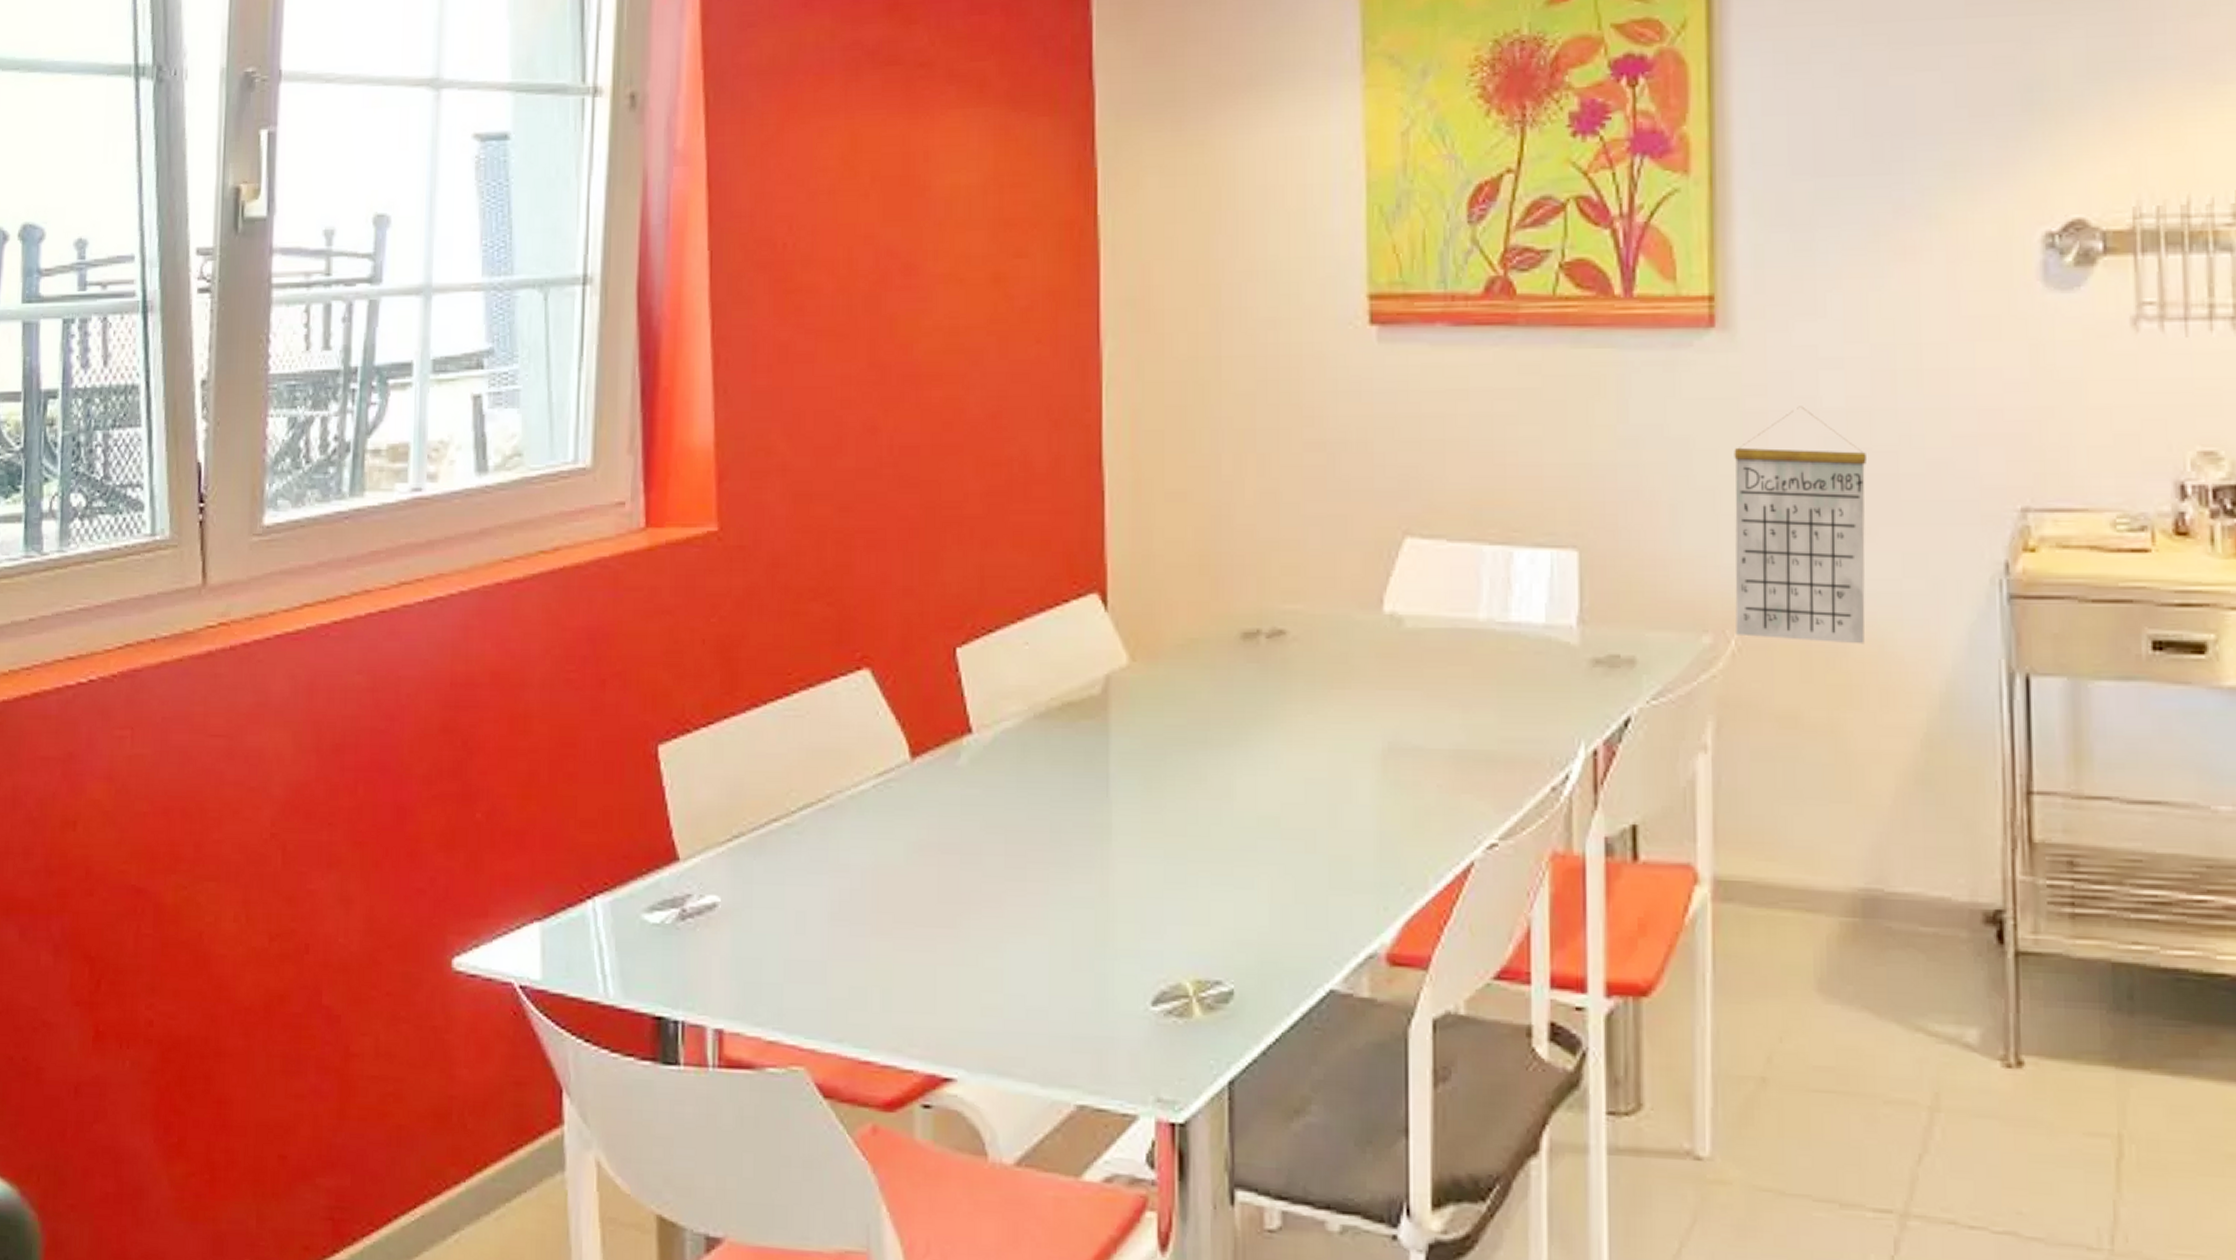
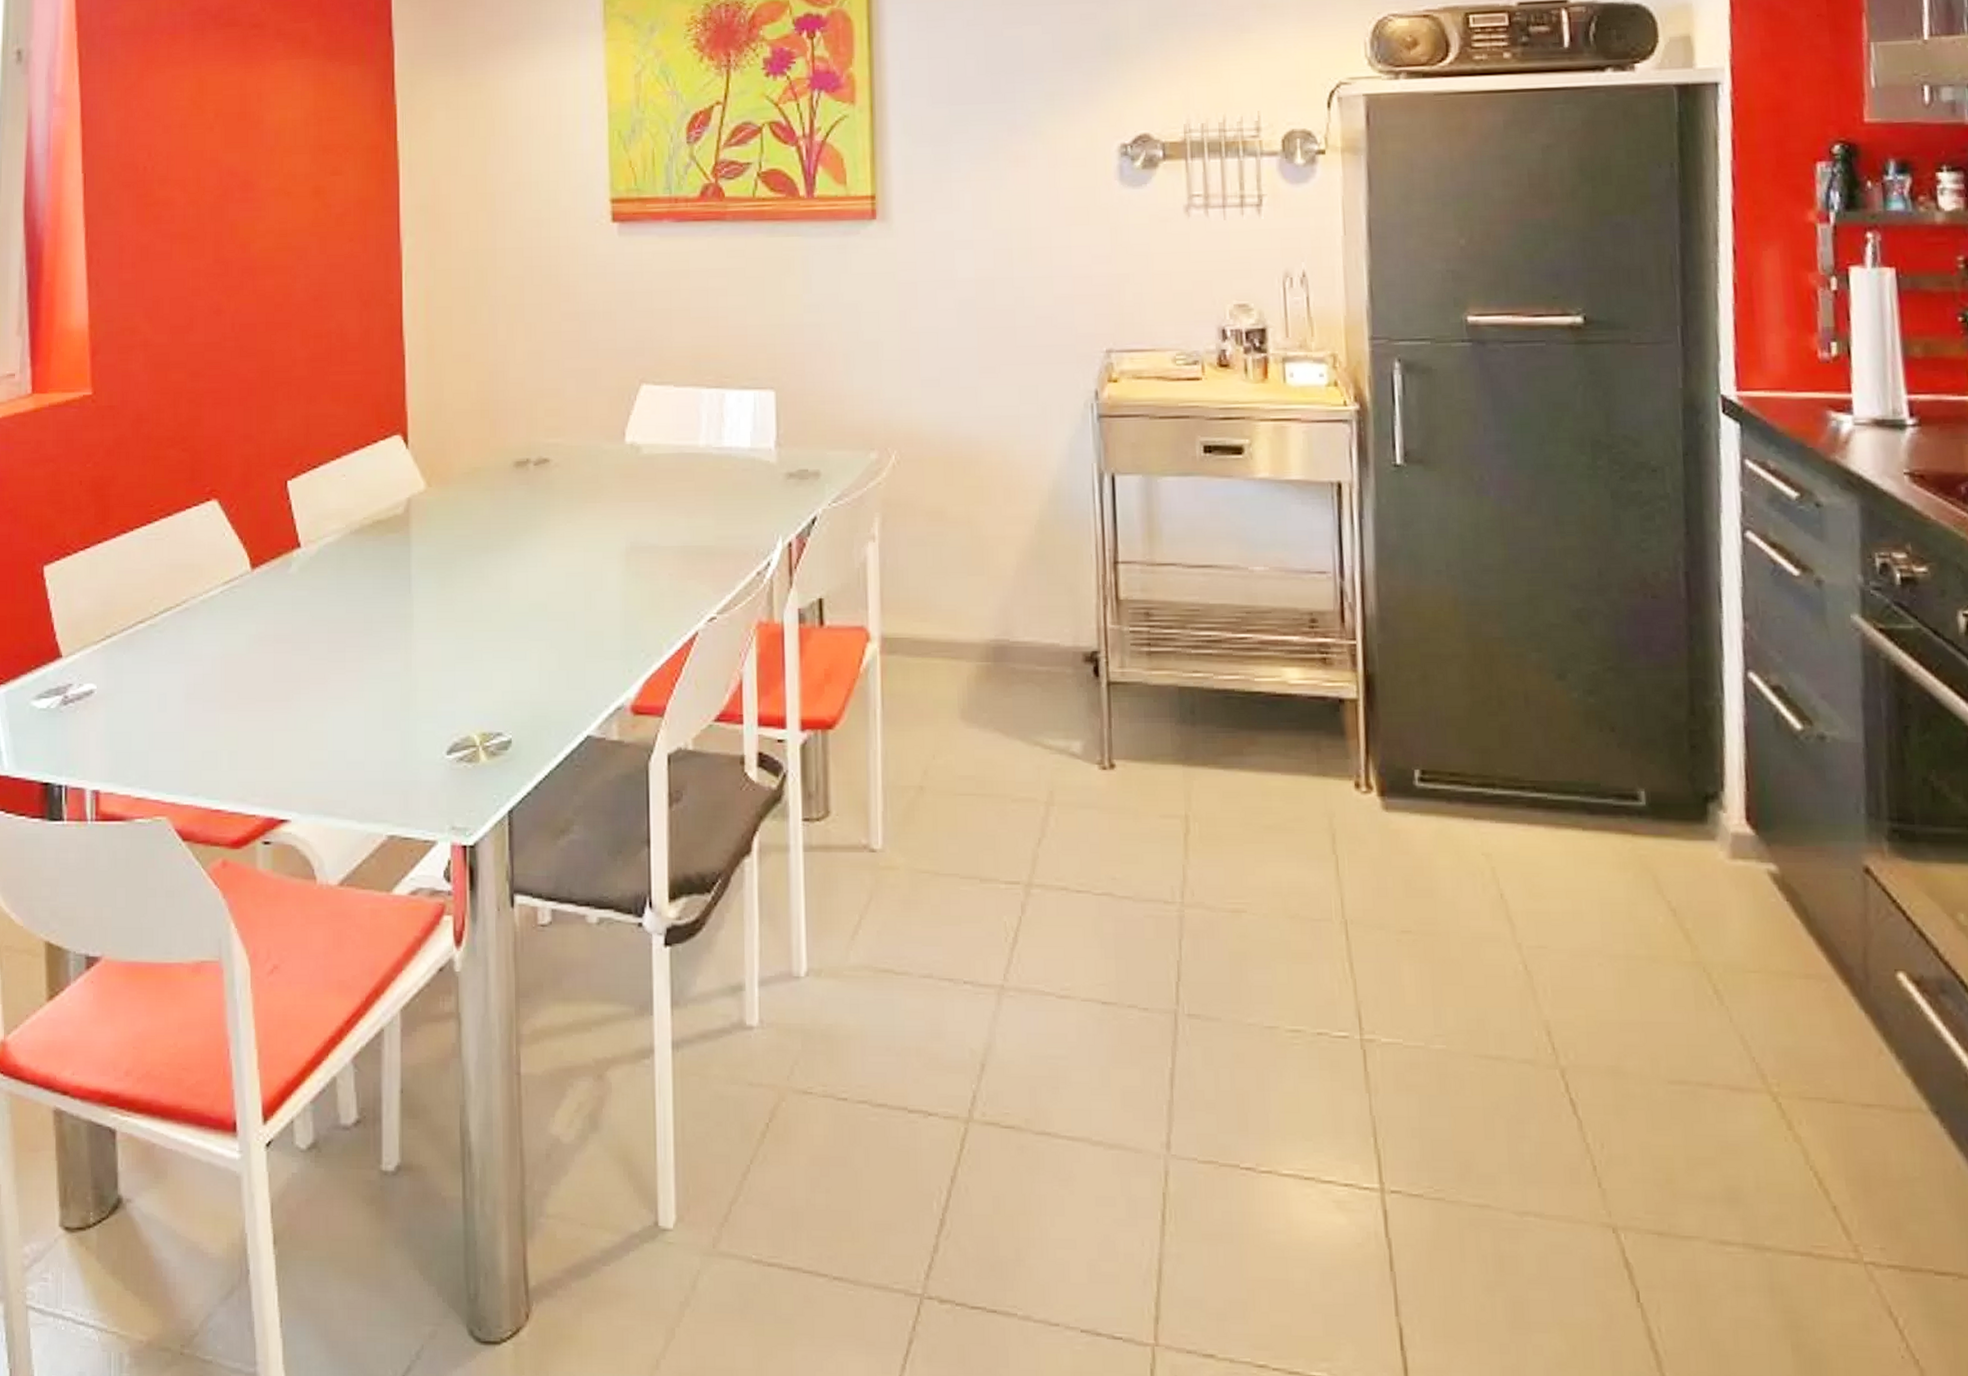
calendar: present [1734,406,1866,644] -> none [892,277,992,456]

